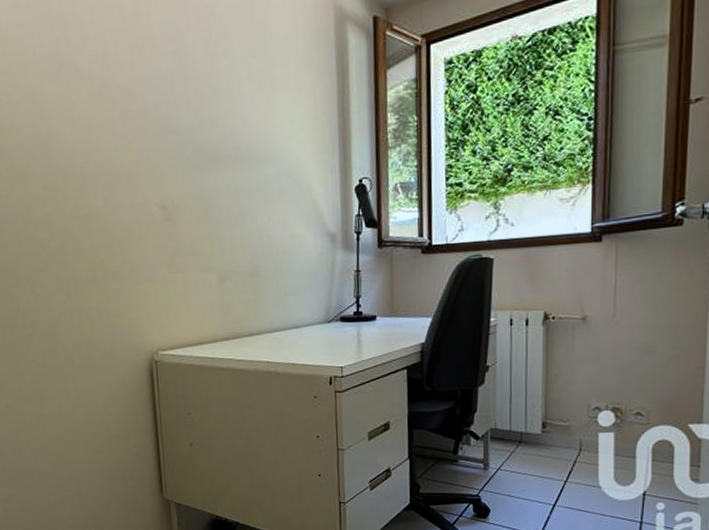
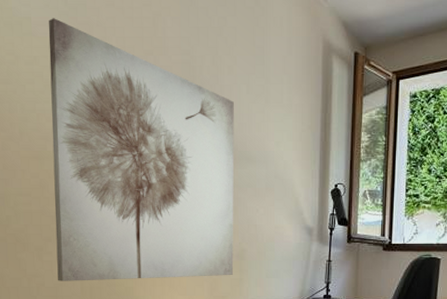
wall art: none [20,17,247,316] -> present [48,18,234,281]

